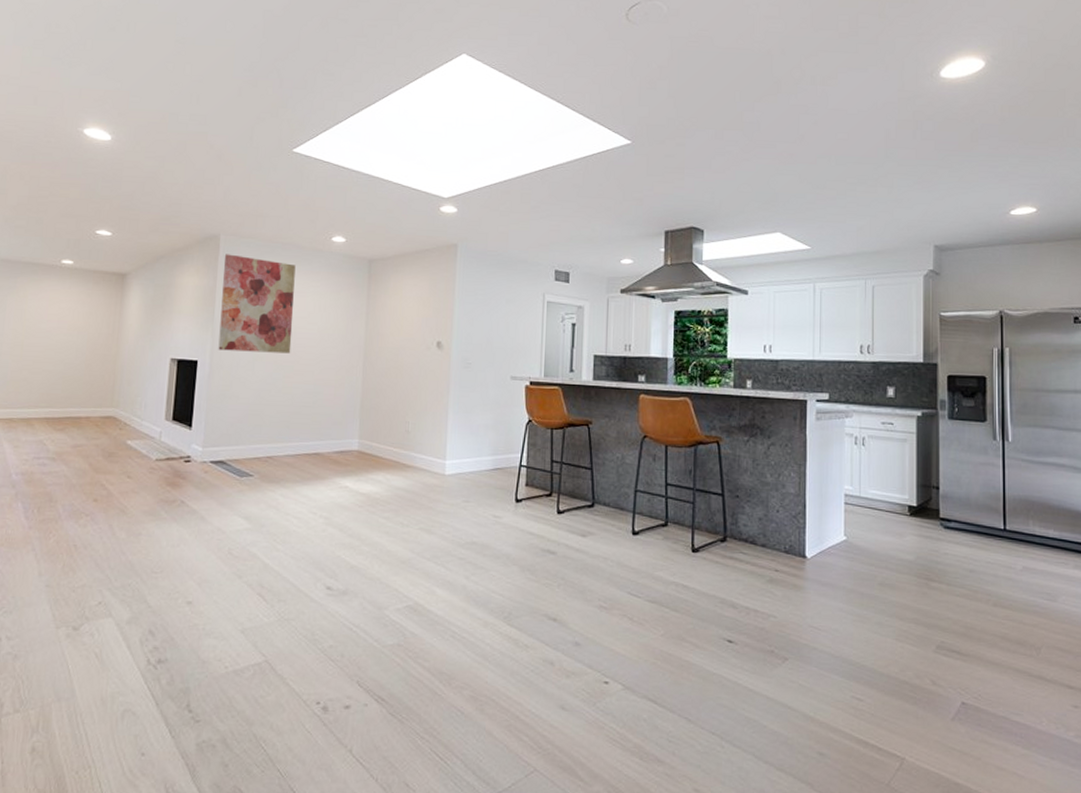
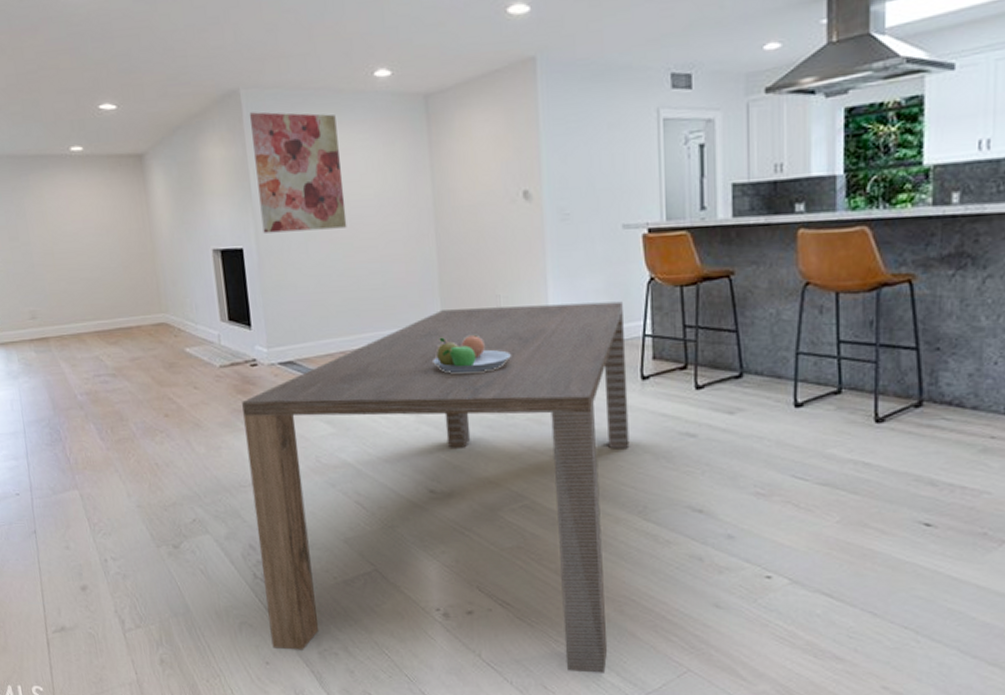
dining table: none [151,429,506,771] -> present [242,301,630,673]
fruit bowl: none [346,452,412,485] -> present [433,334,511,374]

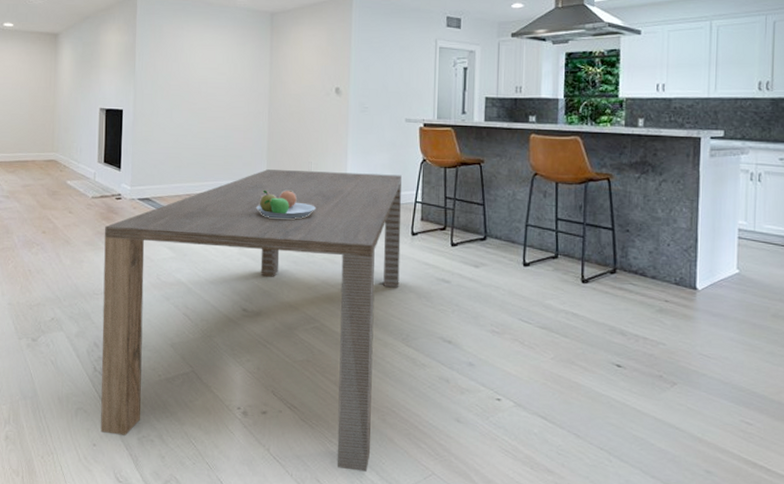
wall art: present [249,112,347,233] -> none [140,12,205,102]

